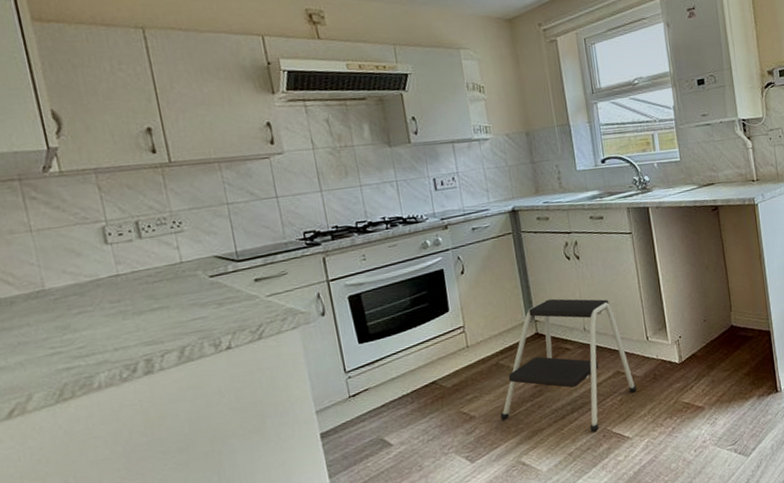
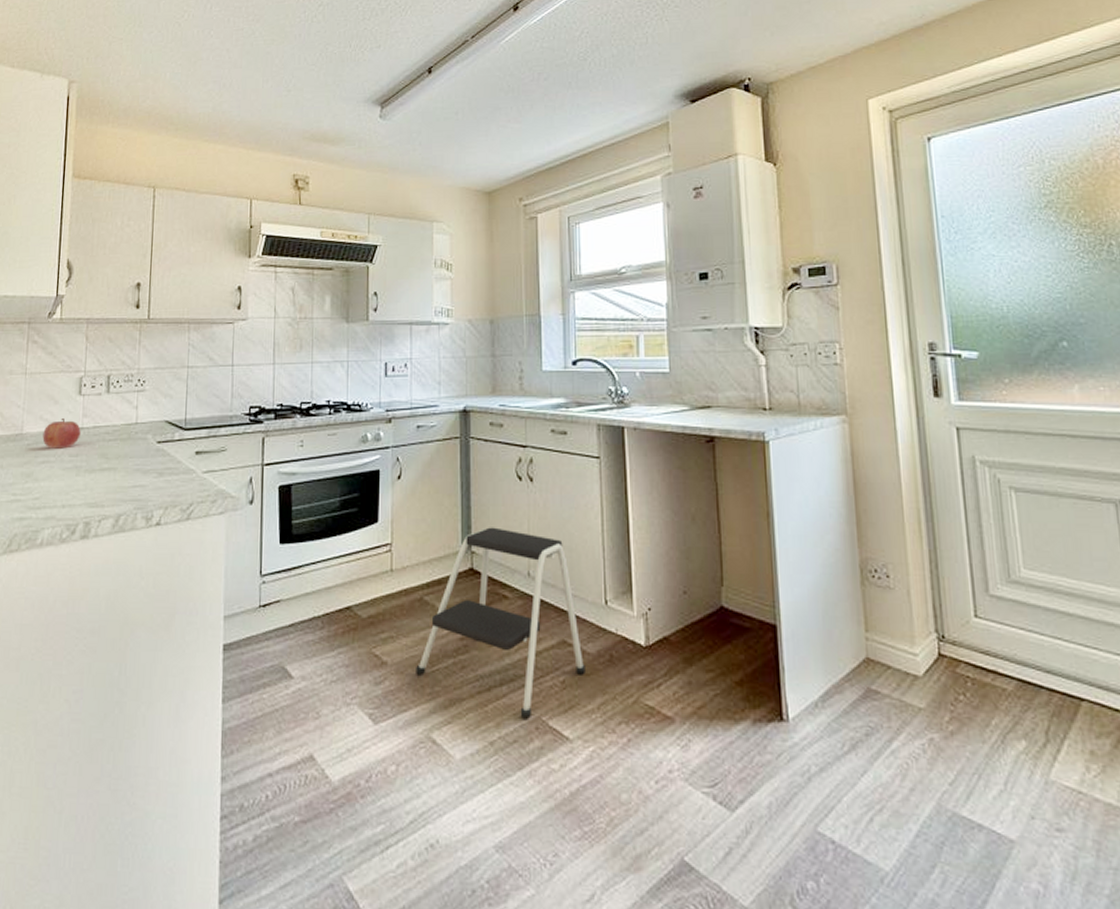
fruit: none [70,268,118,300] -> present [42,417,81,449]

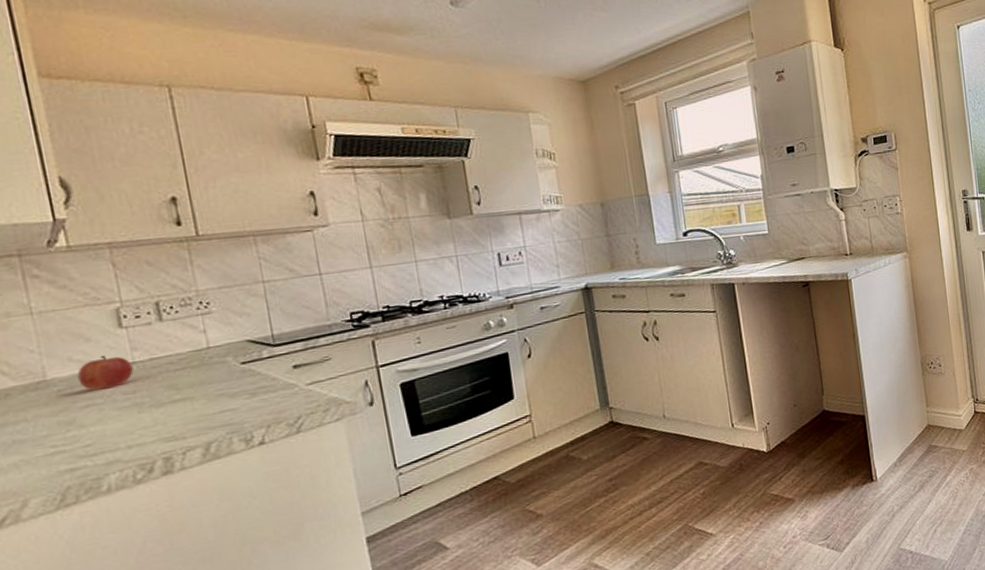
step stool: present [416,527,585,719] -> none [570,383,721,529]

